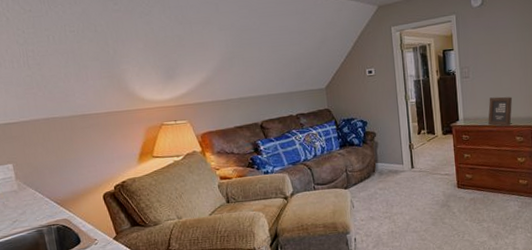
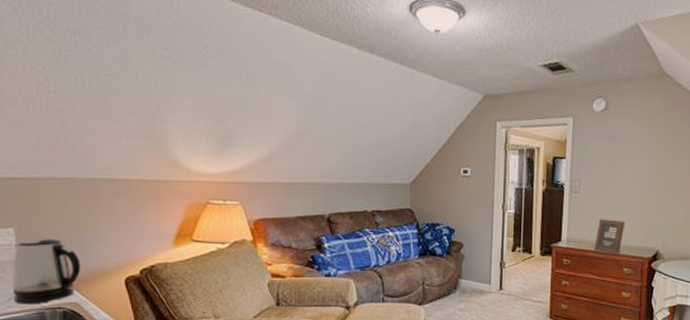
kettle: none [13,168,68,225] -> present [12,238,81,305]

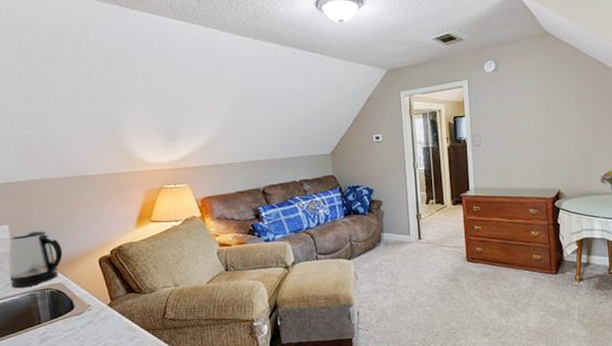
picture frame: present [594,219,626,255] -> none [500,166,527,198]

